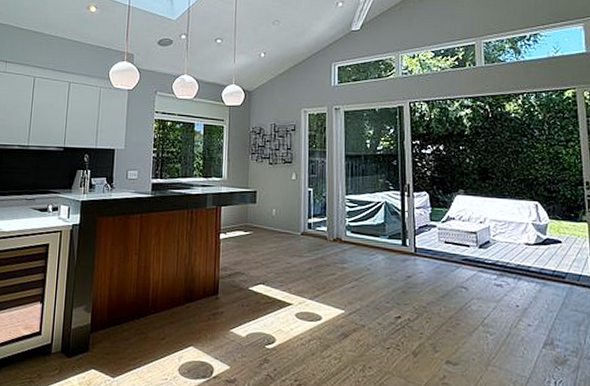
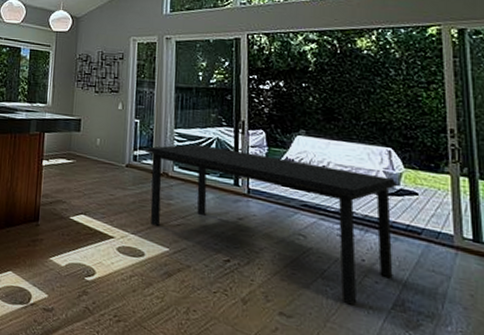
dining table: none [319,209,545,348] -> present [146,144,398,305]

